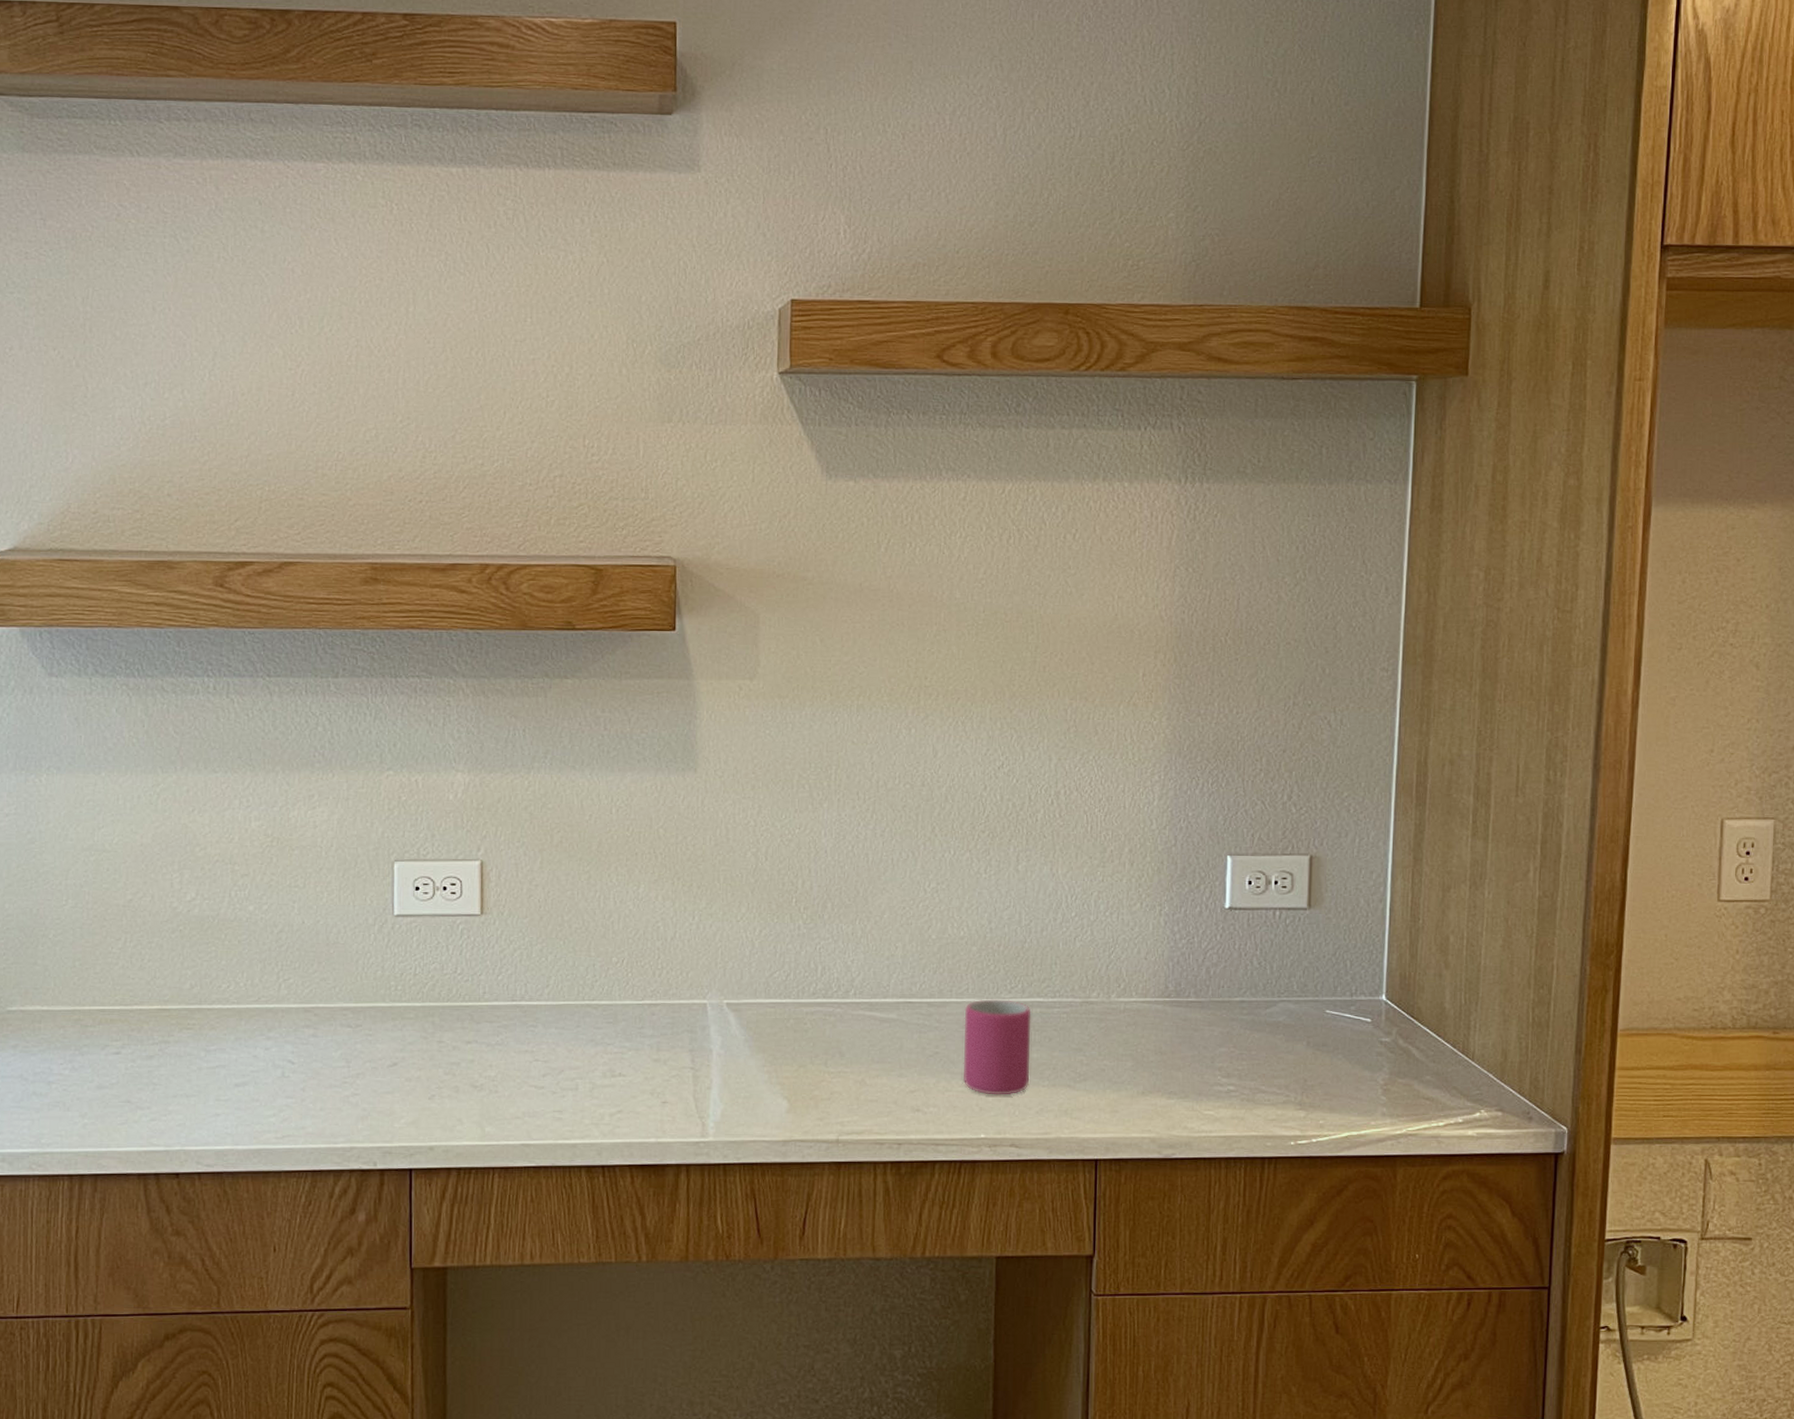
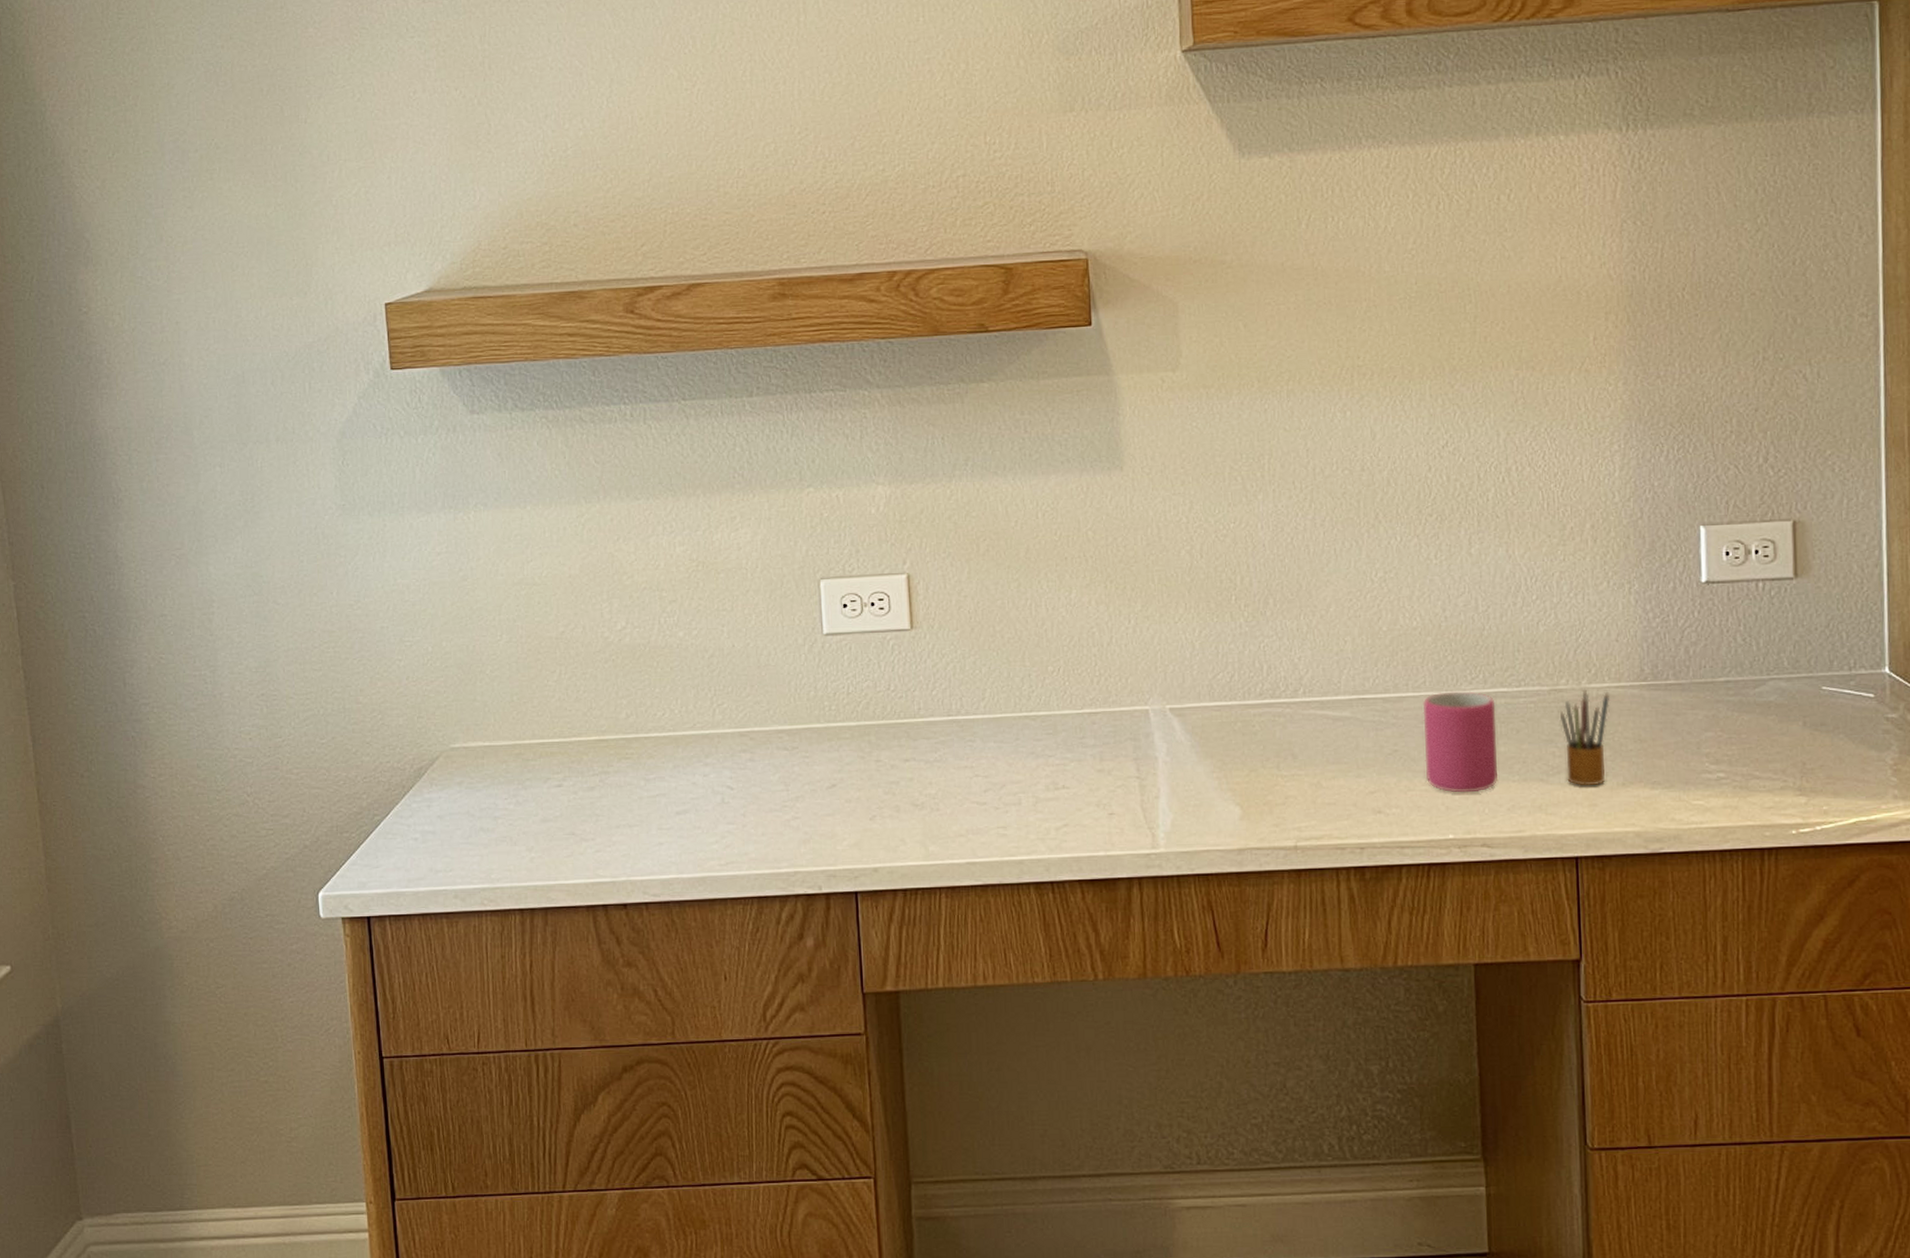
pencil box: none [1089,1002,1136,1094] -> present [1559,689,1610,786]

